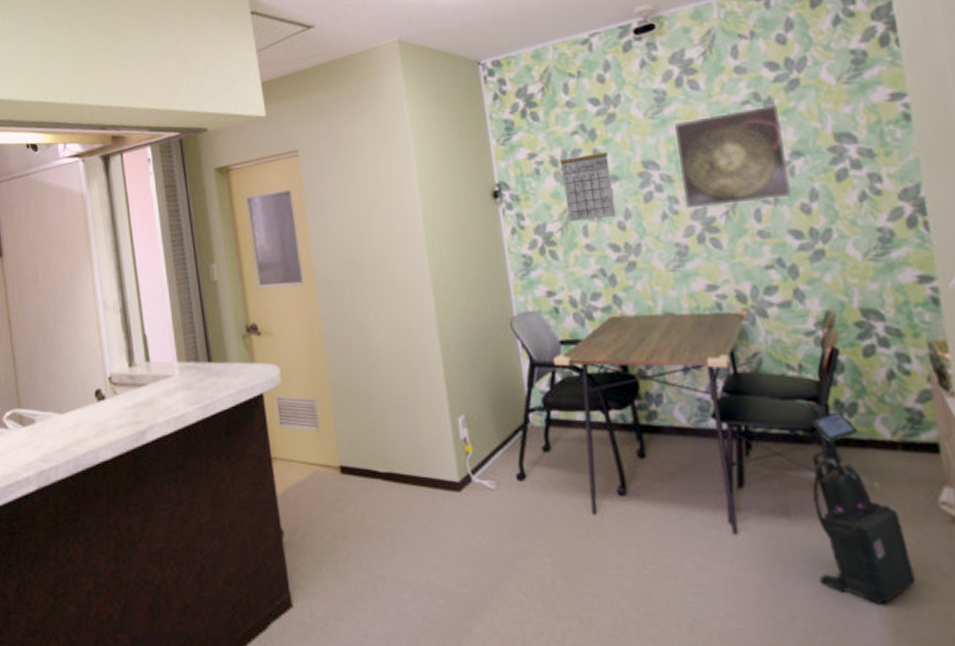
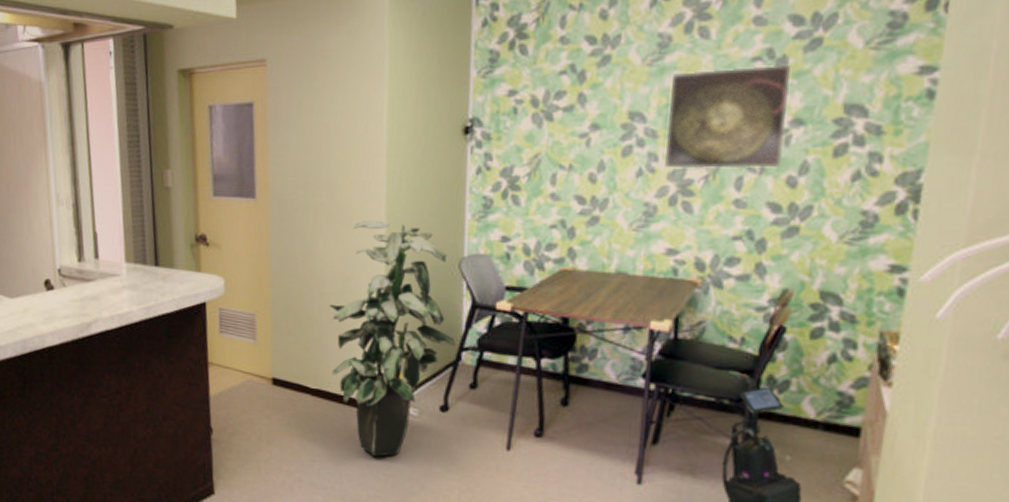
indoor plant: none [388,289,521,539] -> present [329,220,455,457]
calendar: present [559,152,616,221] -> none [538,97,595,168]

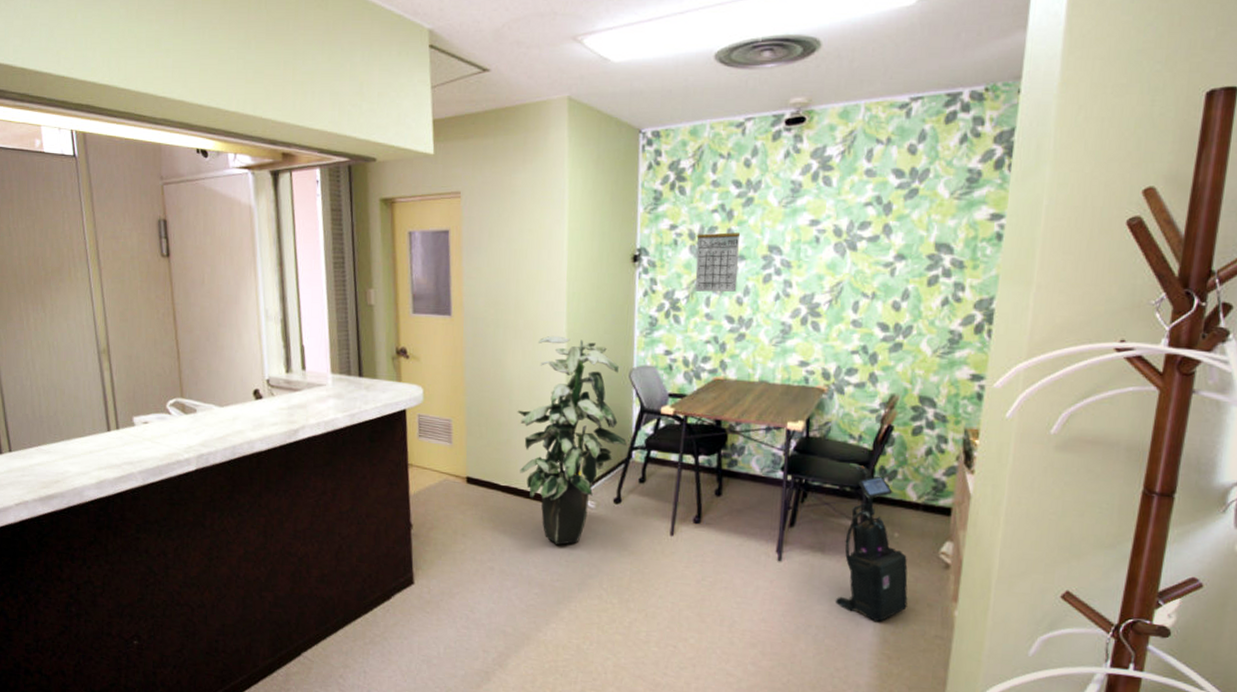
calendar: none [538,97,595,168] -> present [695,232,741,293]
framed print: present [664,64,792,169] -> none [797,209,896,295]

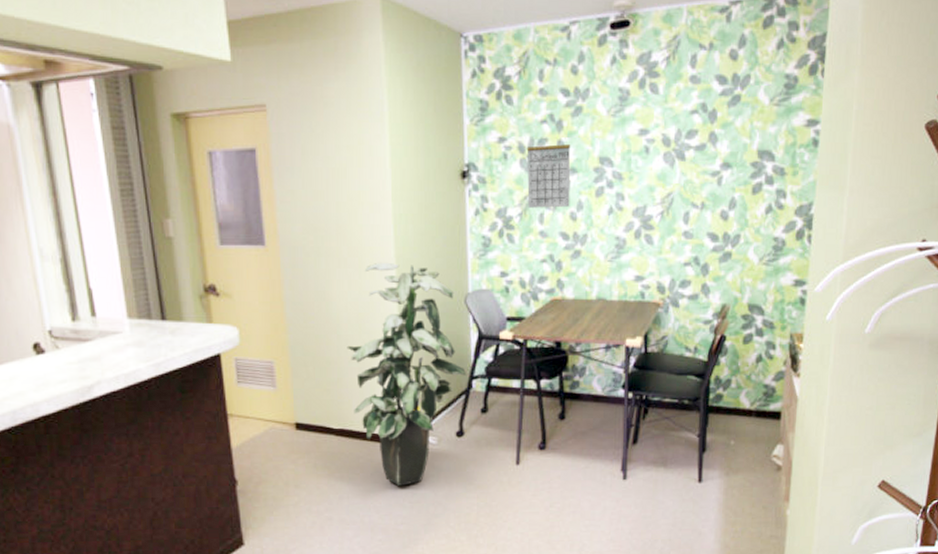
vacuum cleaner: present [836,465,908,622] -> none [679,377,745,529]

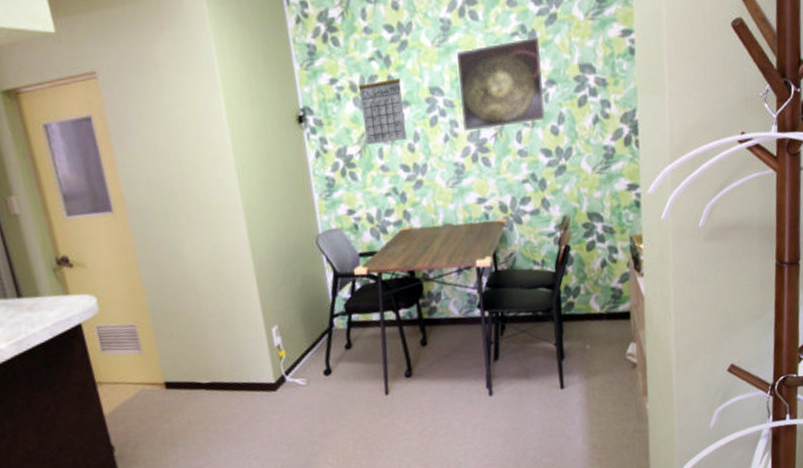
indoor plant: present [347,262,466,486] -> none [206,213,326,431]
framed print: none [629,117,720,207] -> present [456,36,545,132]

